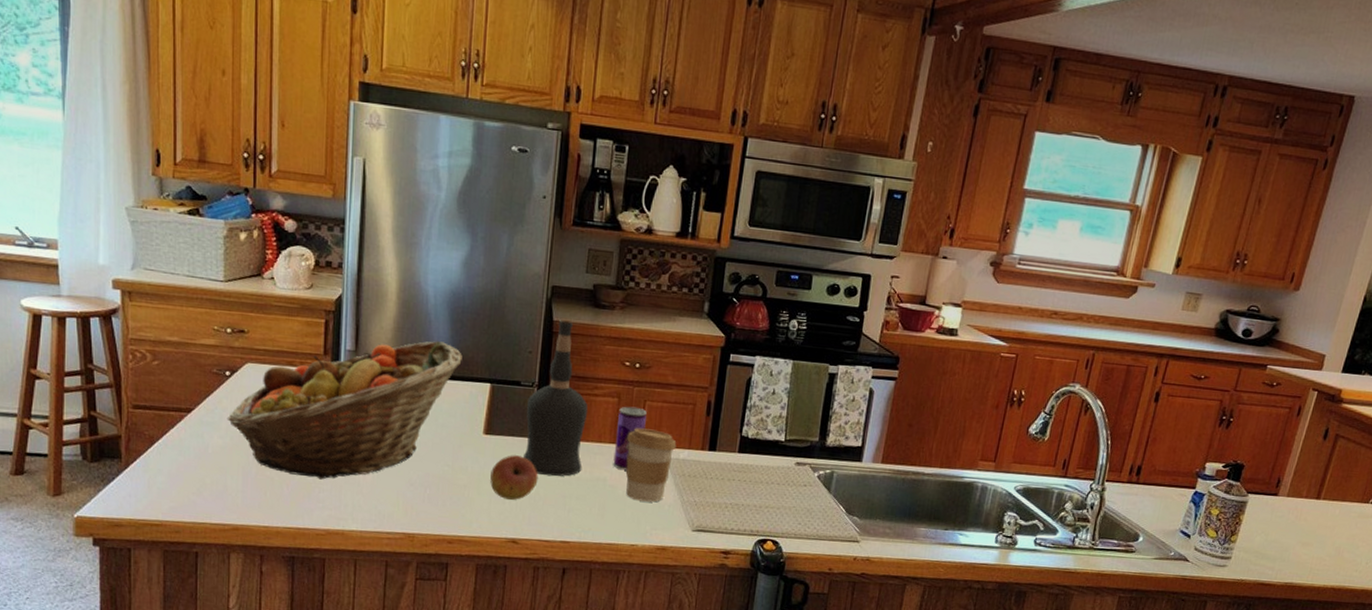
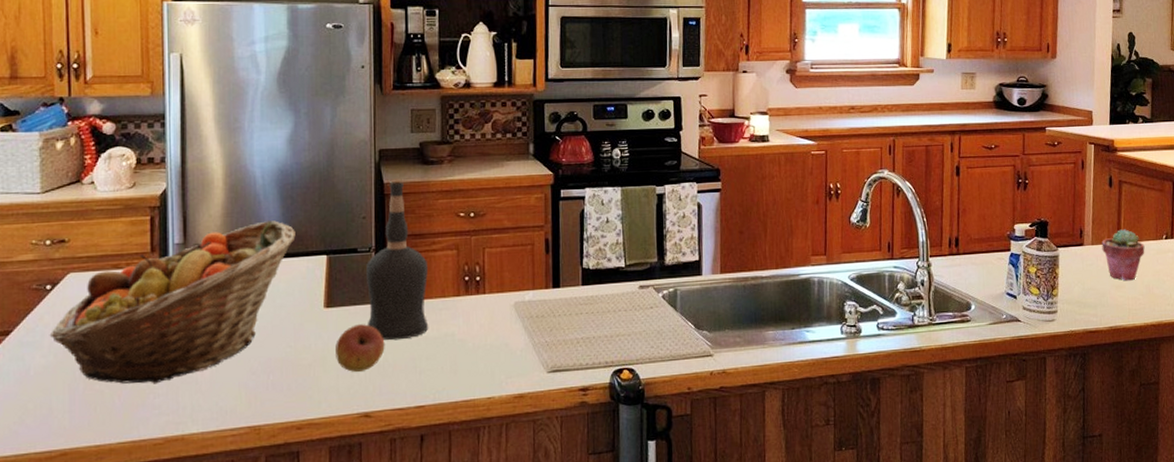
beverage can: present [613,406,647,471] -> none [459,256,487,322]
coffee cup: present [626,428,677,503] -> none [470,275,521,351]
potted succulent: none [1297,485,1347,540] -> present [1101,229,1145,281]

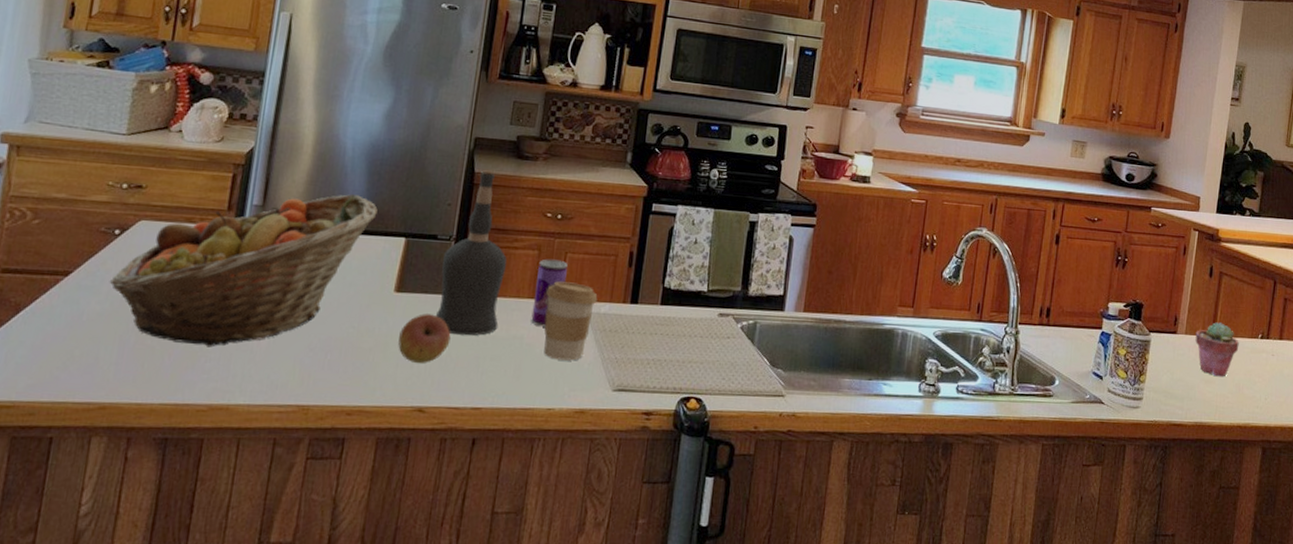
beverage can: none [459,256,487,322] -> present [531,259,568,327]
coffee cup: none [470,275,521,351] -> present [544,281,598,361]

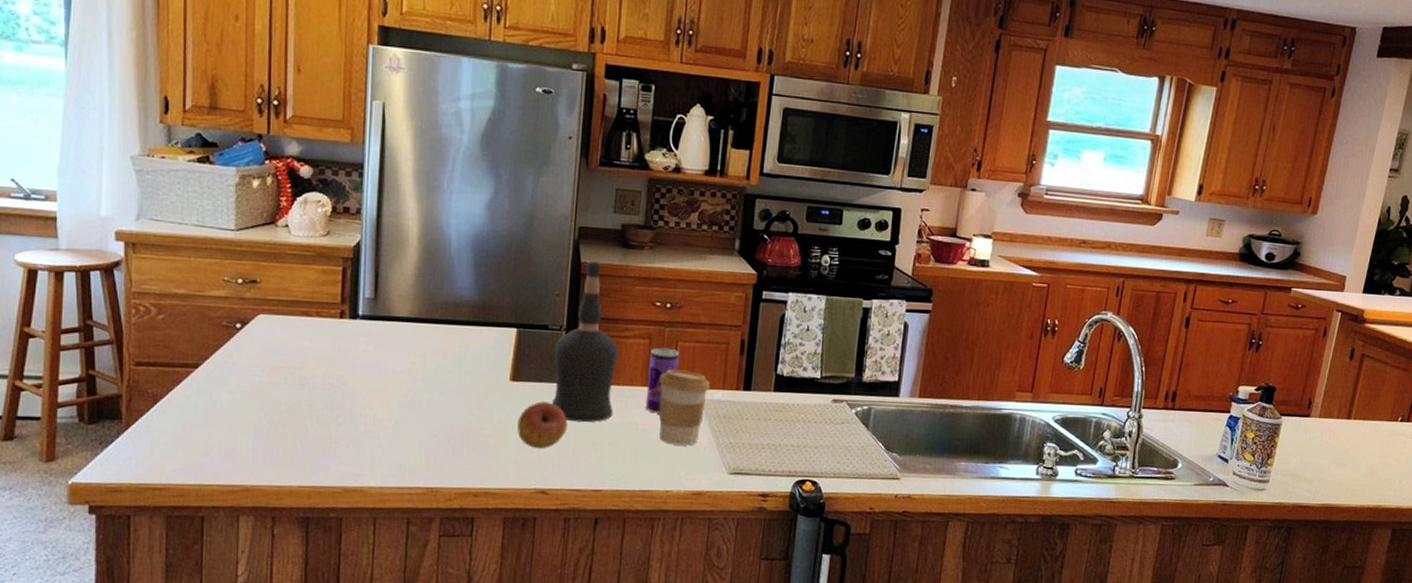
fruit basket: present [109,194,378,348] -> none [237,286,487,434]
potted succulent: present [1195,322,1239,377] -> none [1329,405,1377,460]

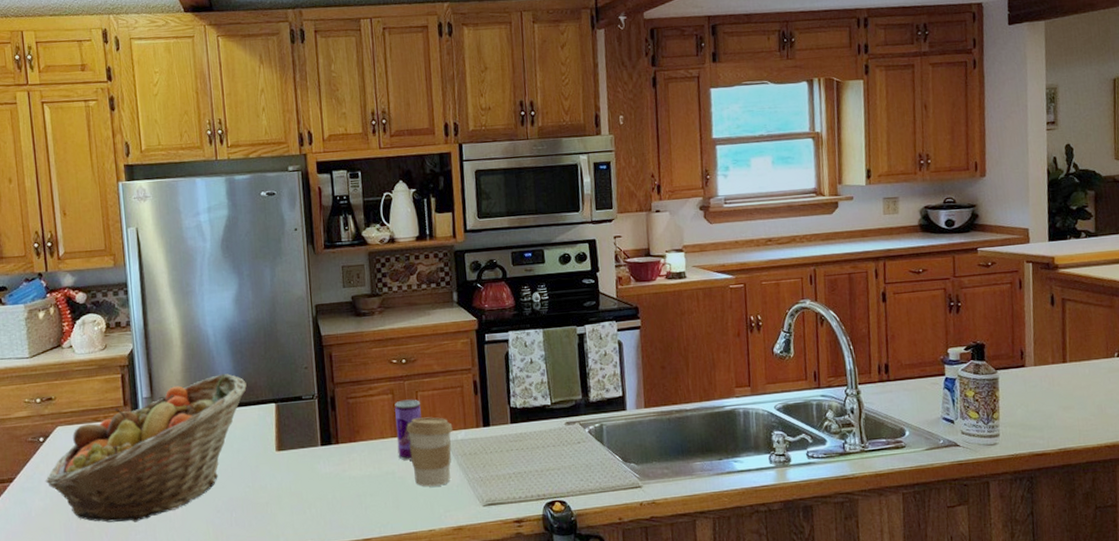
fruit basket: none [237,286,487,434] -> present [45,374,247,523]
fruit: present [517,401,568,449] -> none [288,465,333,509]
liquor bottle: present [551,260,619,423] -> none [310,332,371,480]

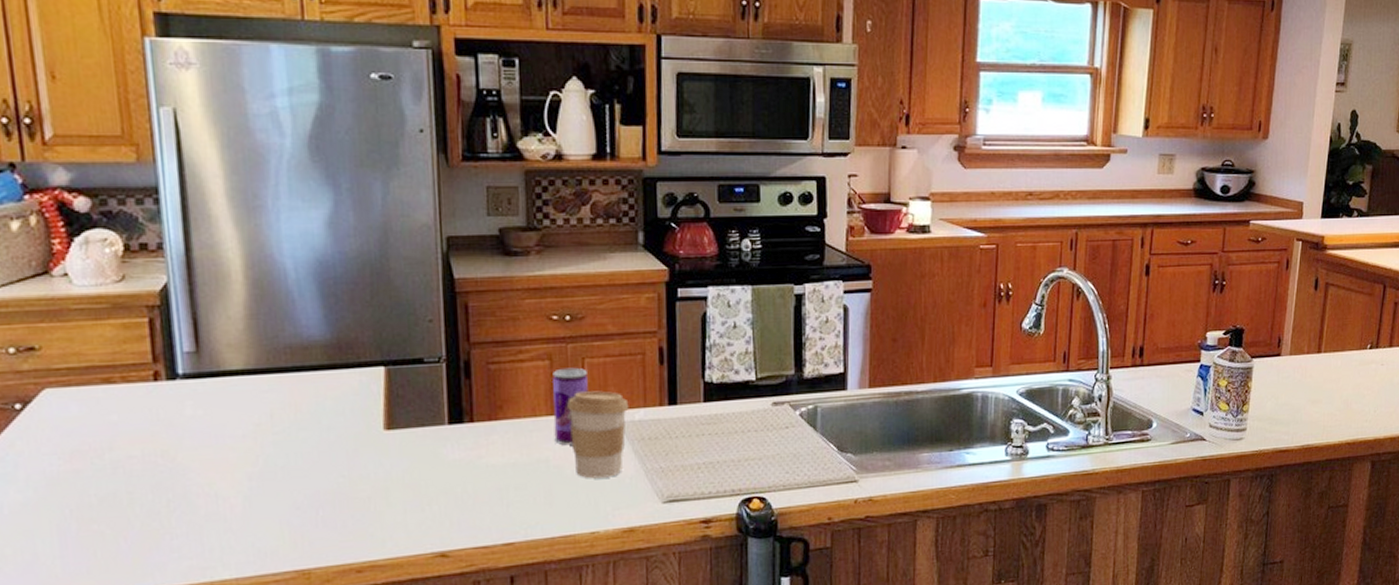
fruit basket: present [45,374,247,523] -> none [24,324,343,523]

